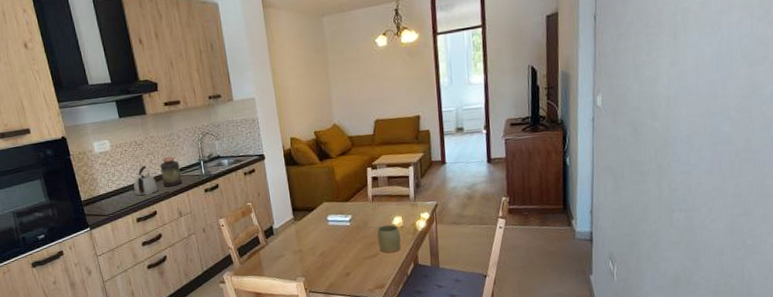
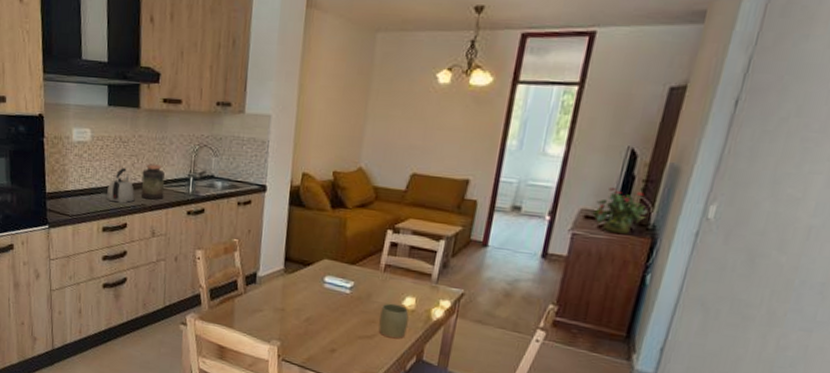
potted plant: none [515,97,556,133] -> present [592,187,650,235]

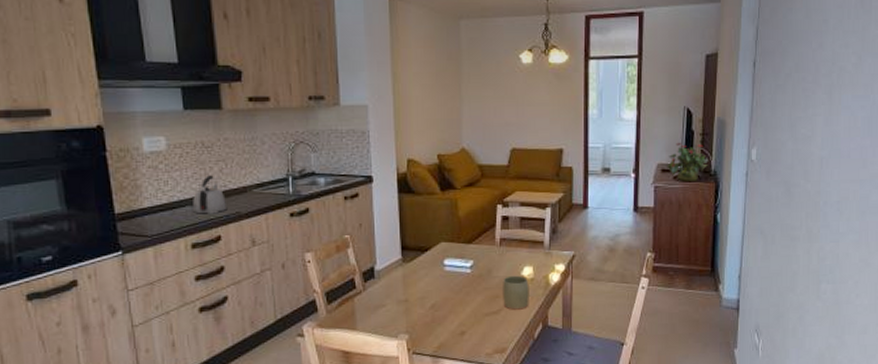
jar: present [140,163,165,200] -> none [233,167,261,206]

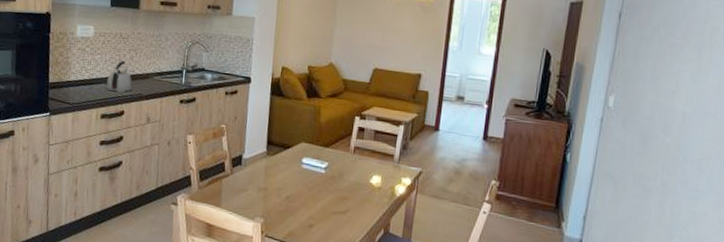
mug: present [501,275,529,310] -> none [350,181,376,214]
potted plant: present [667,142,710,183] -> none [520,81,565,120]

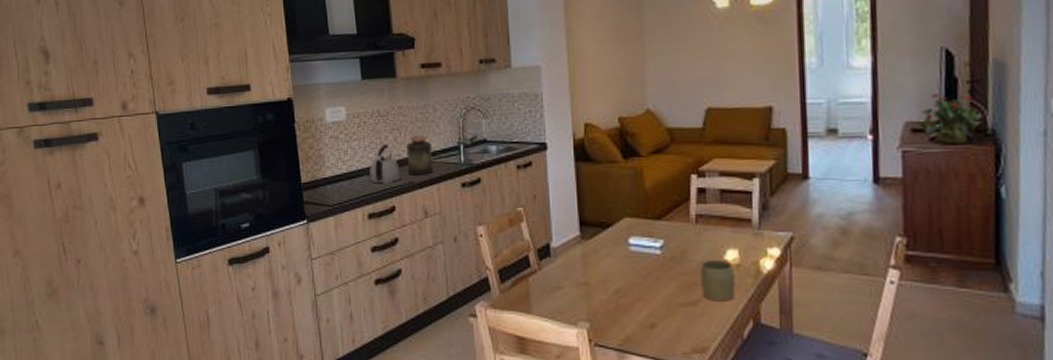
jar: none [138,57,160,90] -> present [406,135,434,176]
mug: none [350,181,376,214] -> present [699,259,735,302]
potted plant: none [520,81,565,120] -> present [919,93,985,146]

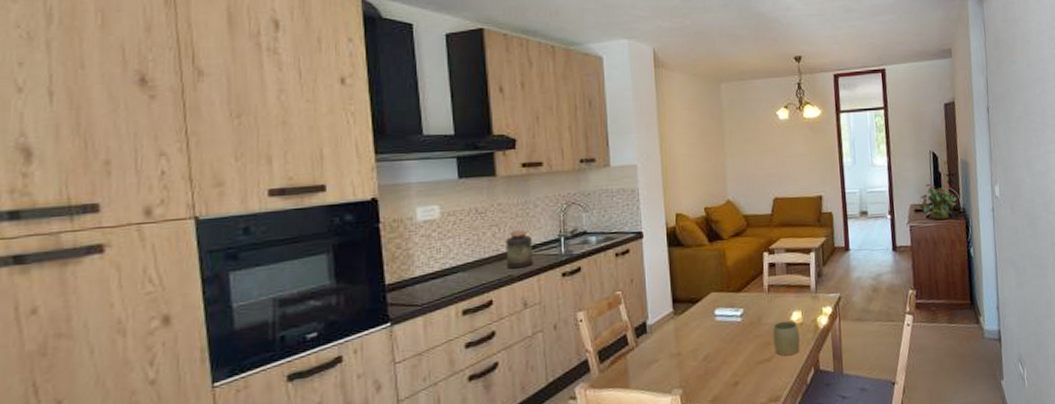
kettle: present [369,144,402,184] -> none [465,240,500,280]

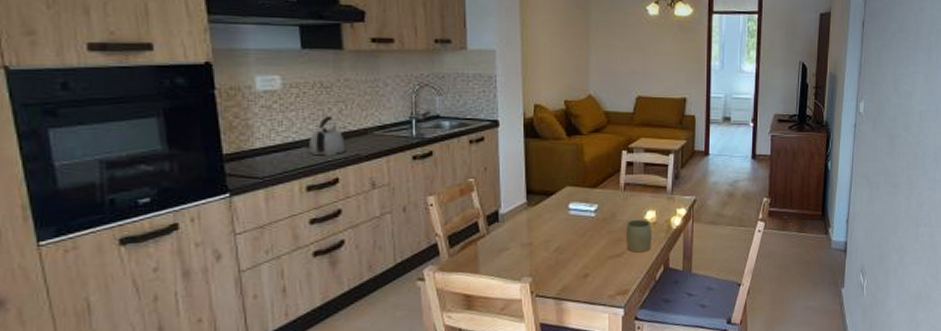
kettle: none [465,240,500,280] -> present [309,116,347,156]
jar: present [505,230,534,269] -> none [353,109,383,148]
potted plant: present [919,183,958,221] -> none [783,94,822,132]

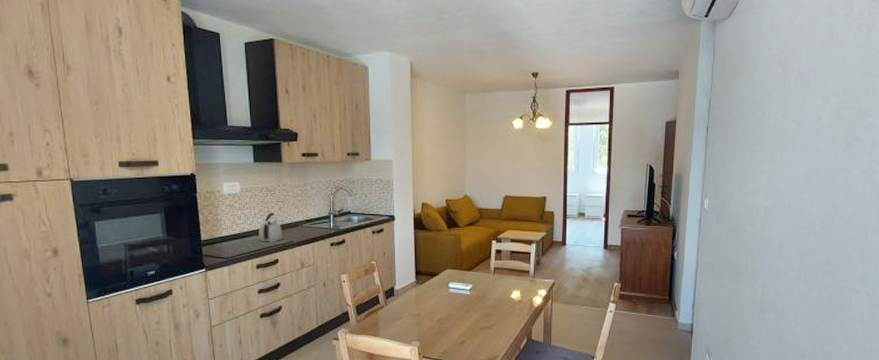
mug: present [625,219,652,253] -> none [494,298,517,326]

